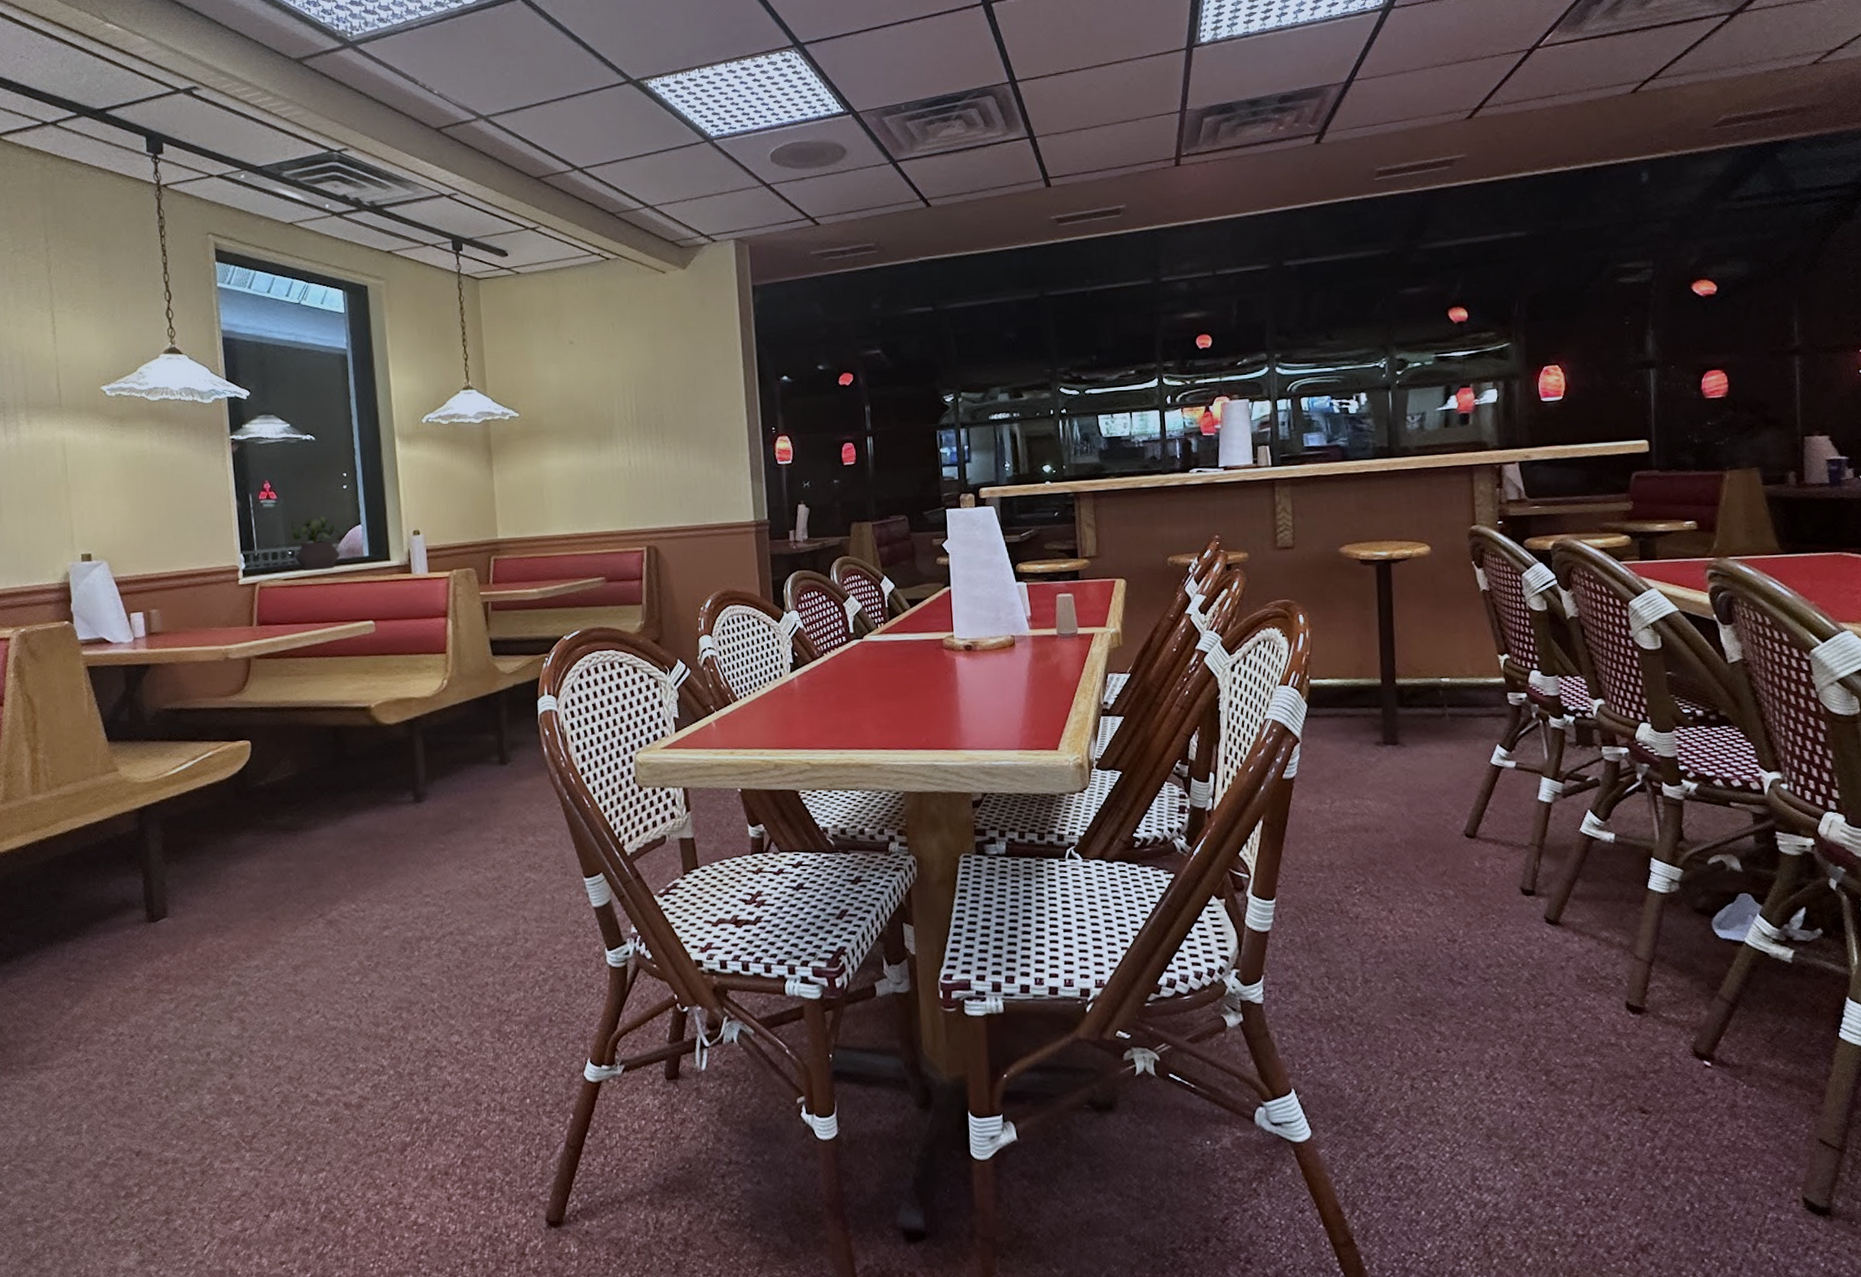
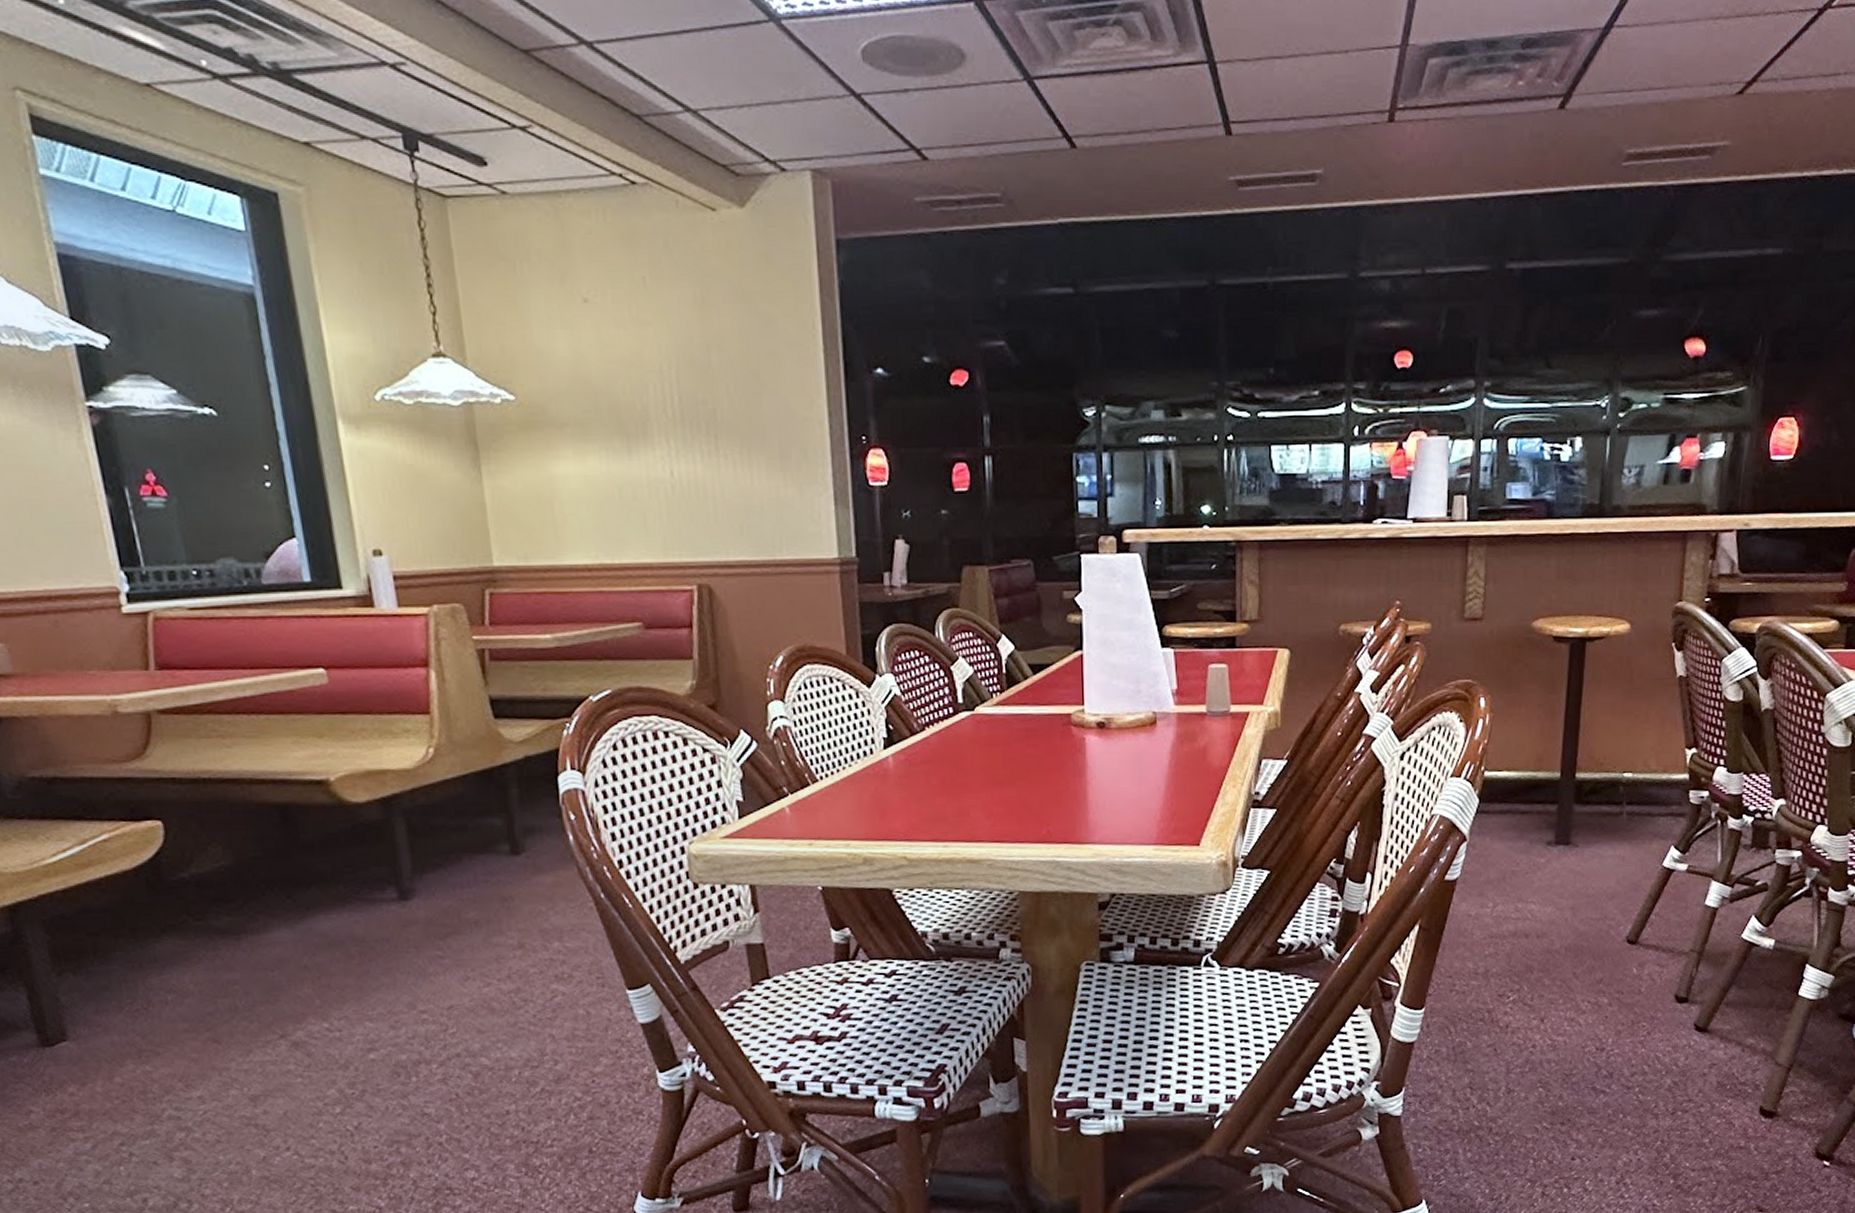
potted plant: present [291,516,343,571] -> none [192,524,271,598]

